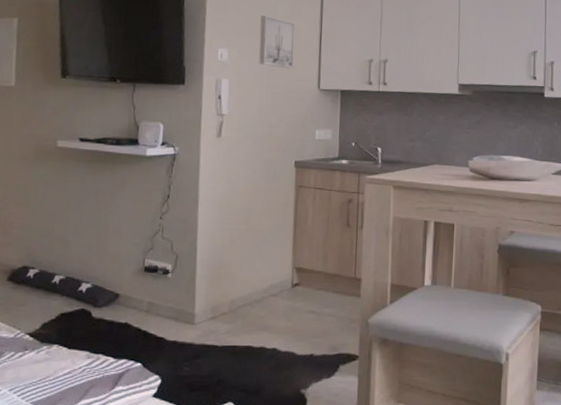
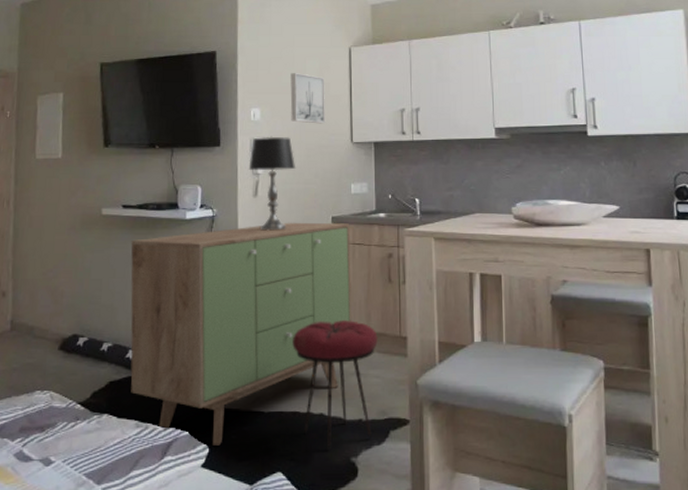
sideboard: none [83,164,312,377] -> present [130,222,352,446]
table lamp: none [213,77,262,172] -> present [249,136,296,231]
stool: none [249,261,333,382] -> present [292,321,378,450]

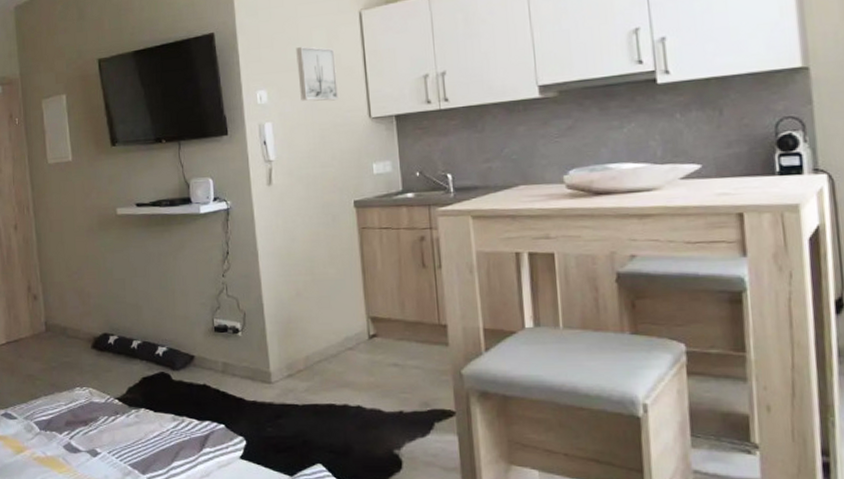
sideboard: present [130,222,352,446] -> none [148,206,385,438]
table lamp: present [249,136,296,231] -> none [259,118,311,221]
stool: present [292,321,378,450] -> none [322,310,415,442]

